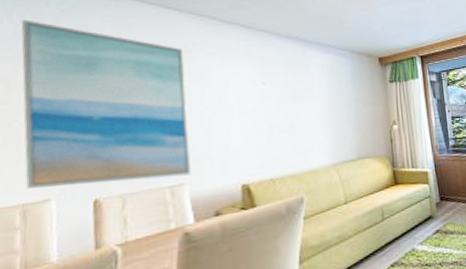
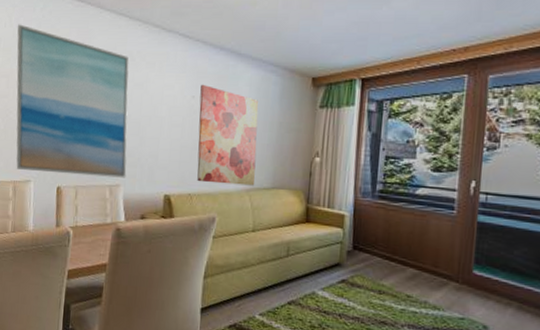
wall art: none [270,70,341,165] -> present [197,84,259,186]

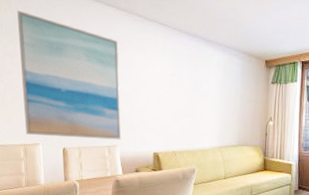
wall art: present [197,84,259,186] -> none [178,64,225,144]

